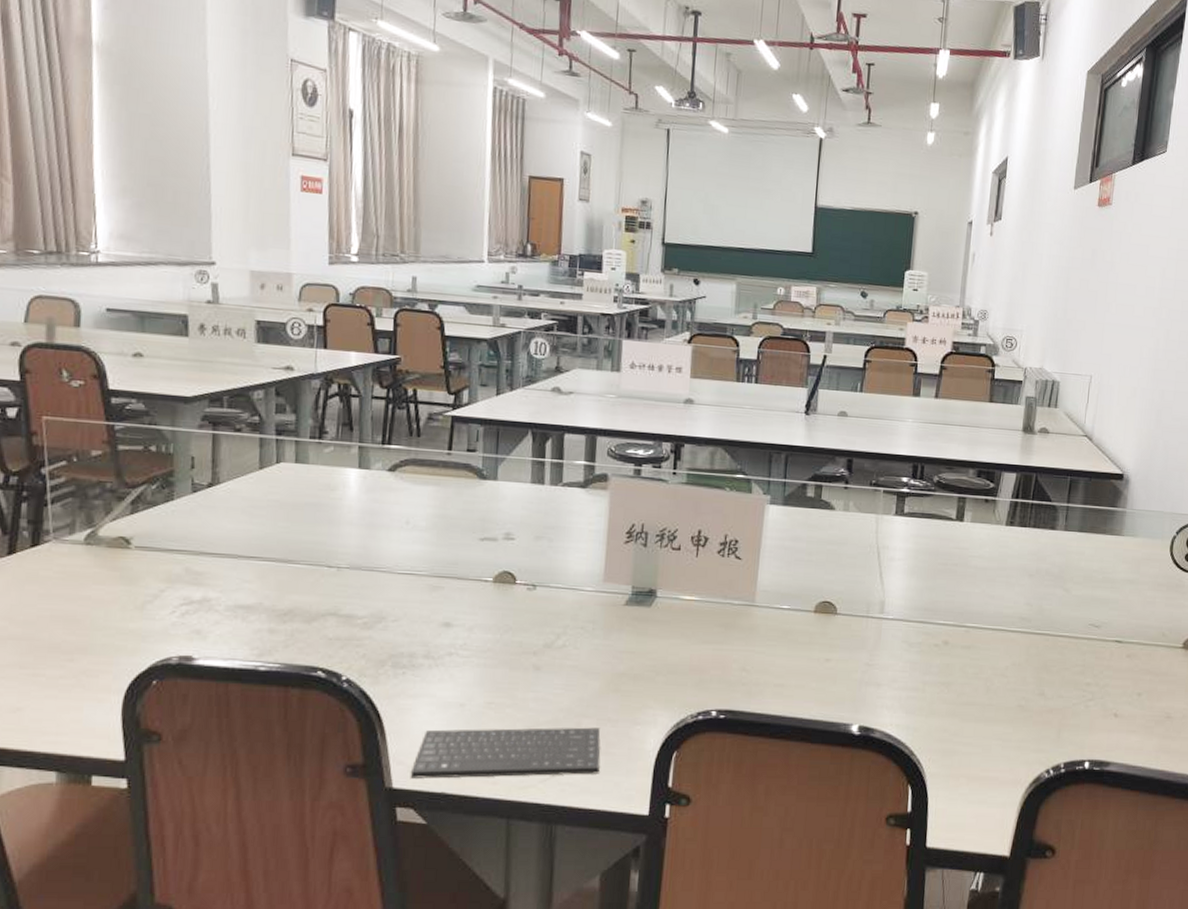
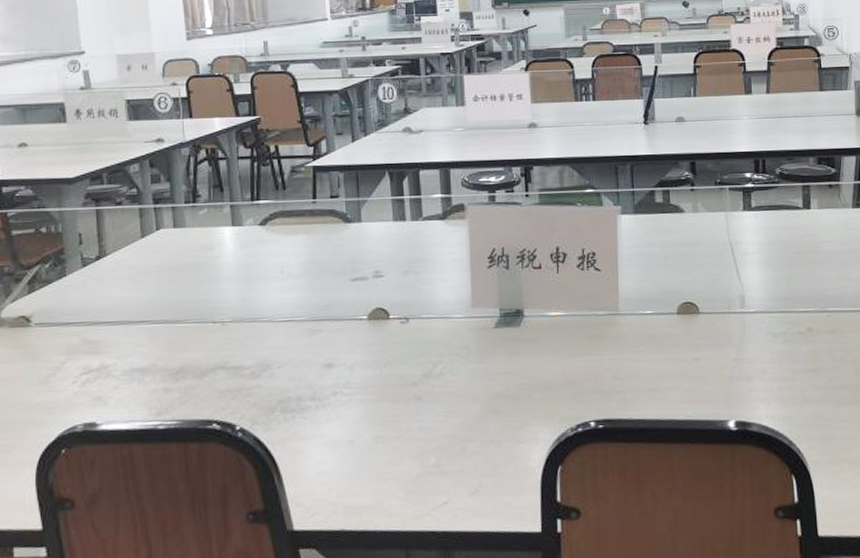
keyboard: present [410,727,601,779] -> none [309,450,489,519]

